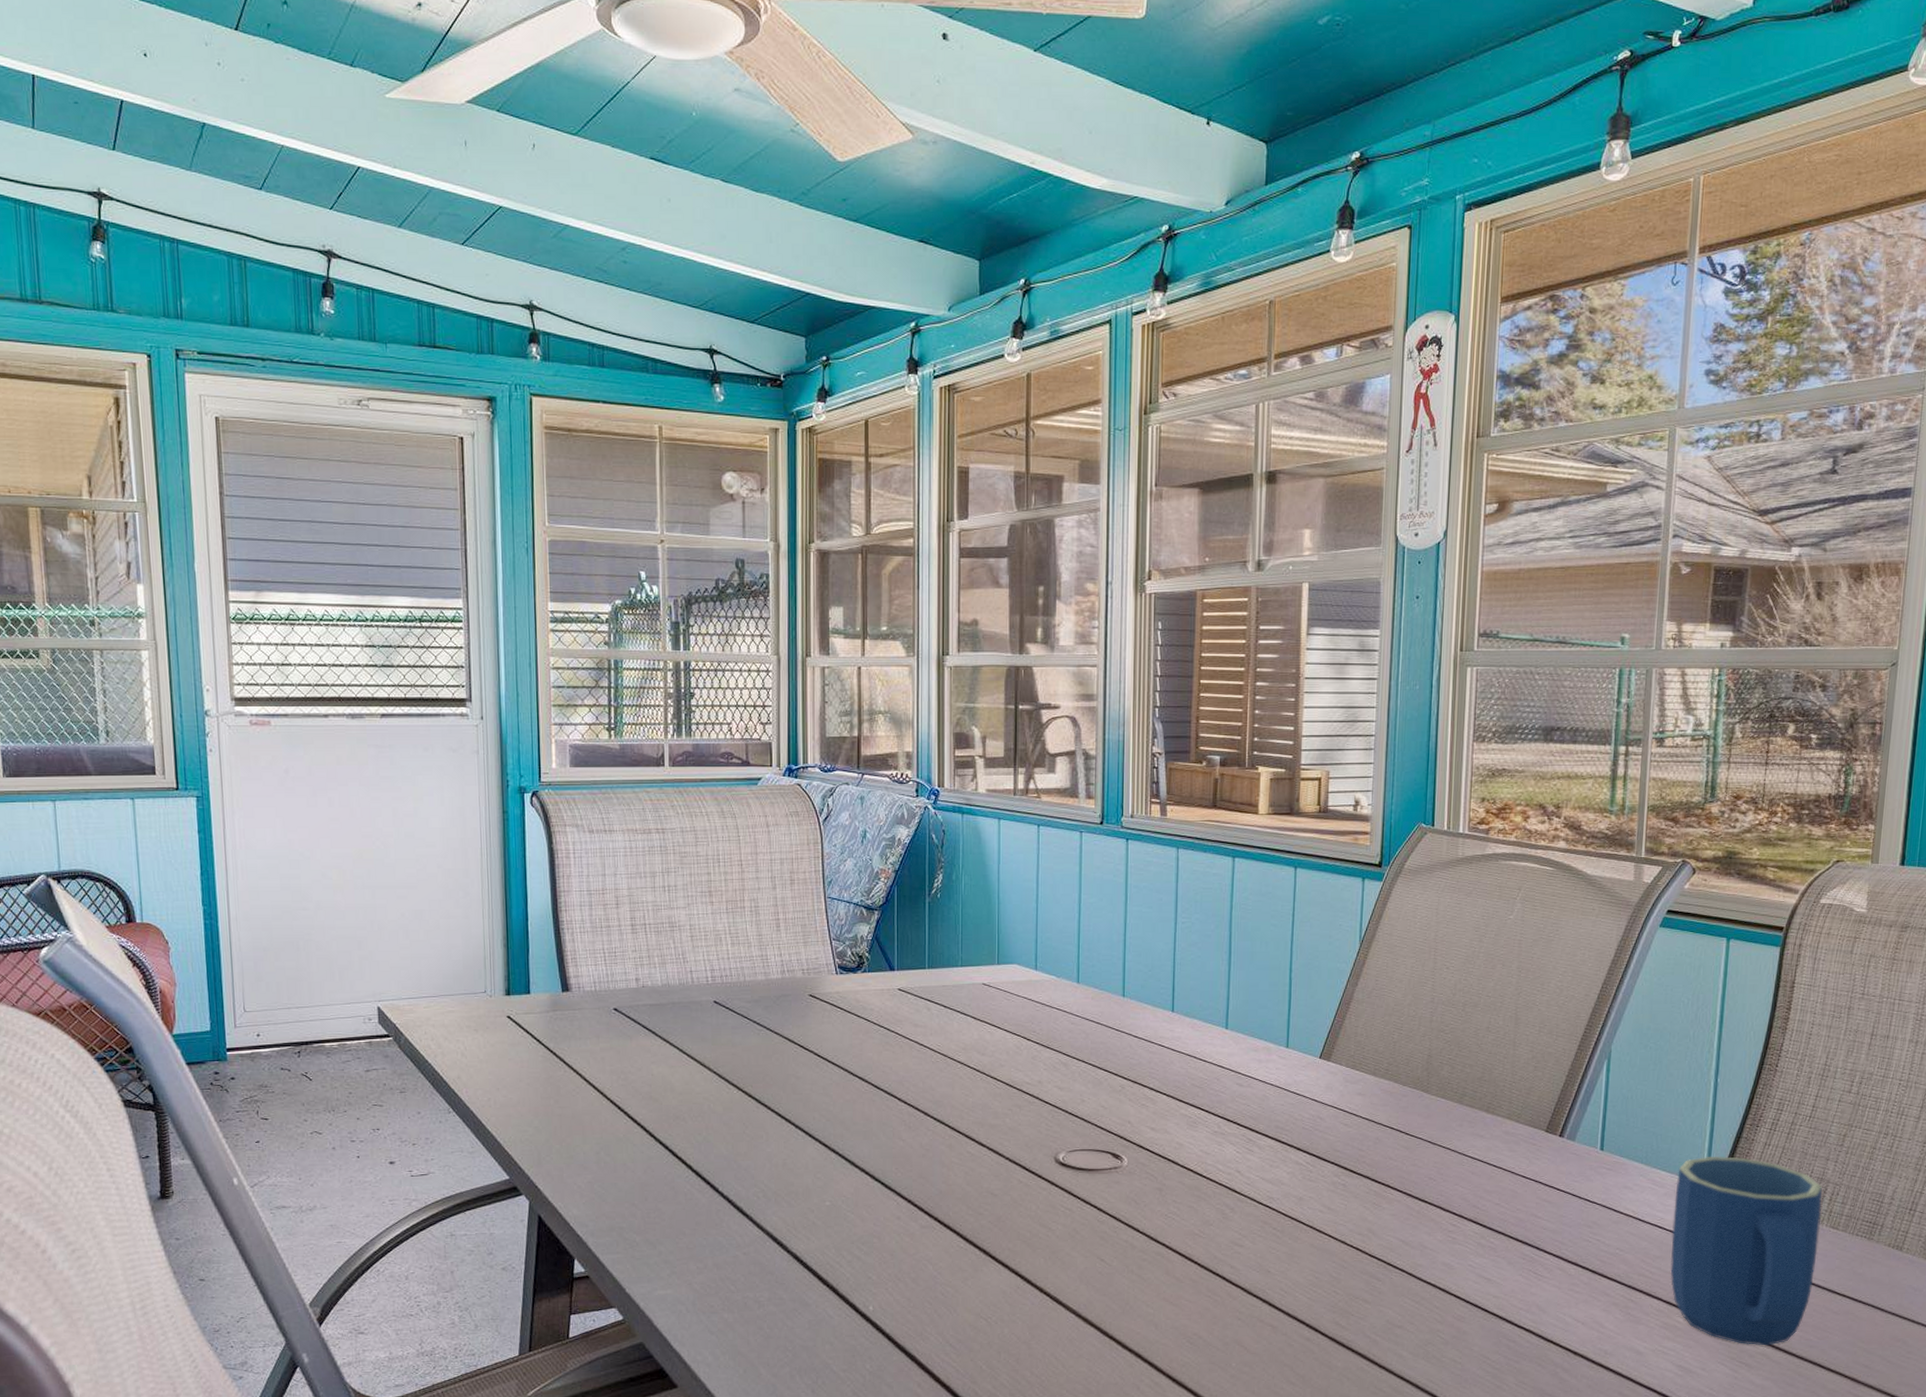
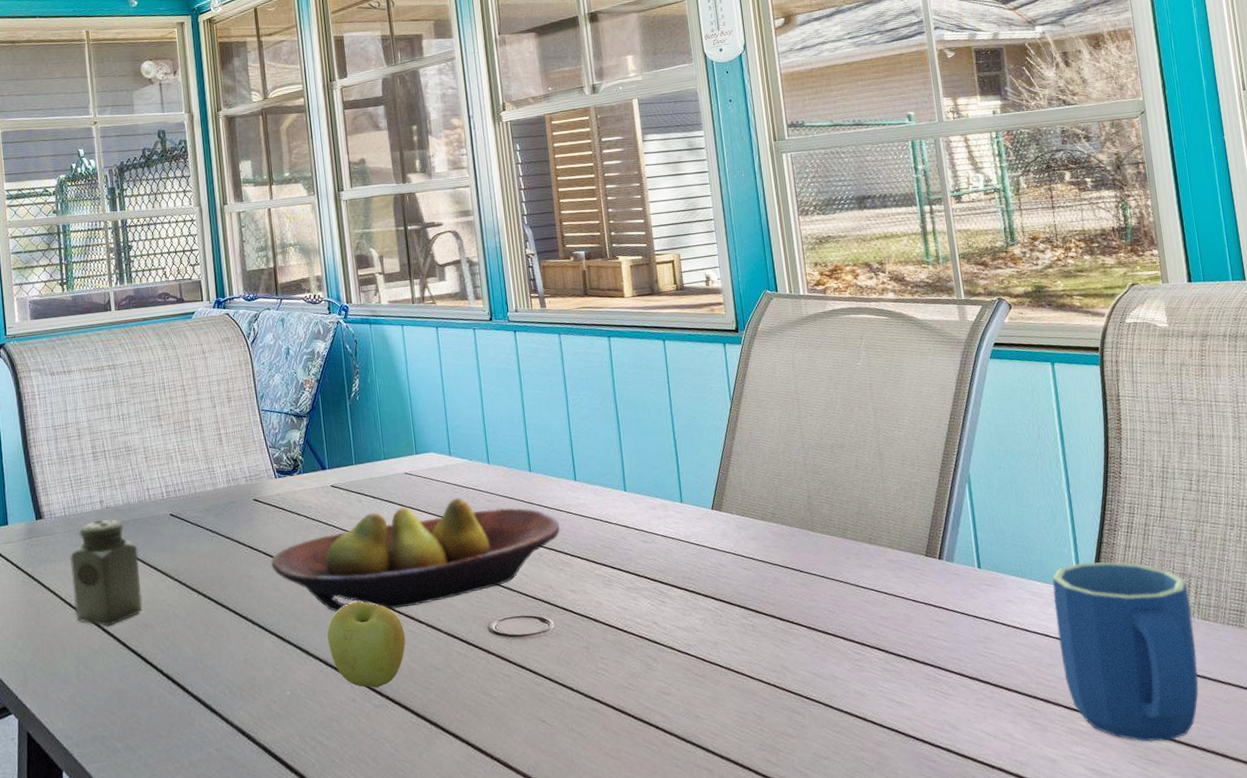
salt shaker: none [598,1000,676,1114] -> present [70,519,143,626]
fruit bowl: none [822,1016,1149,1128] -> present [271,497,561,612]
apple: none [877,1115,963,1208] -> present [327,601,406,688]

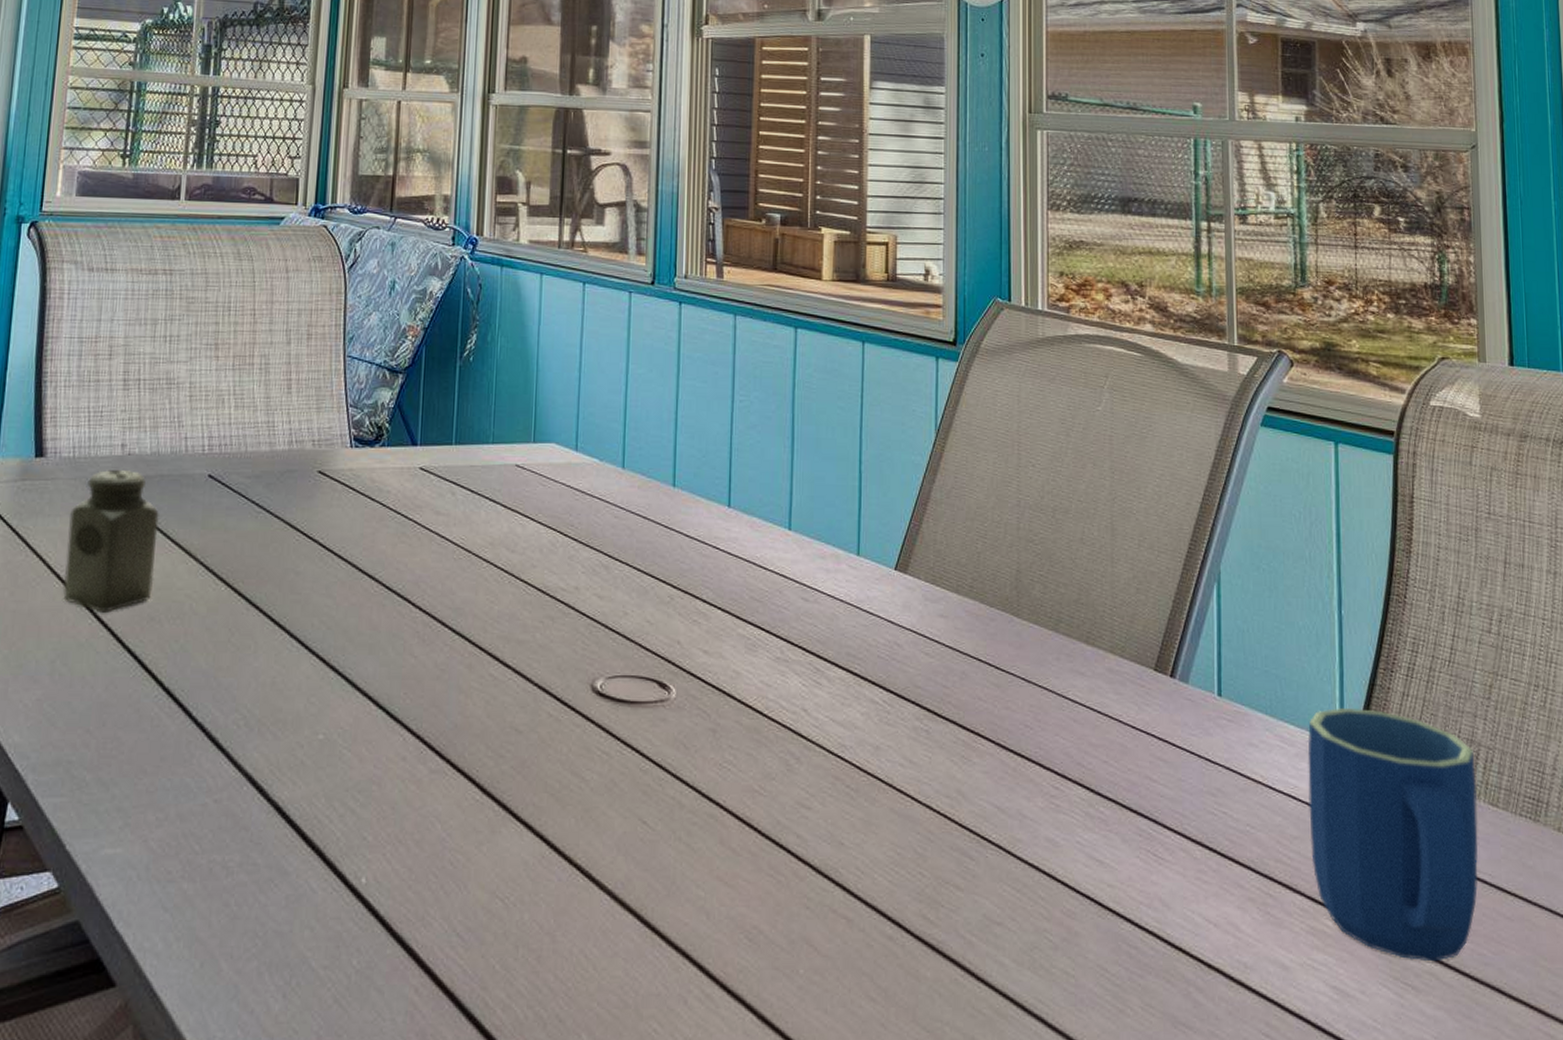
fruit bowl: present [271,497,561,612] -> none [327,506,702,643]
apple: present [327,601,406,688] -> none [383,625,484,746]

